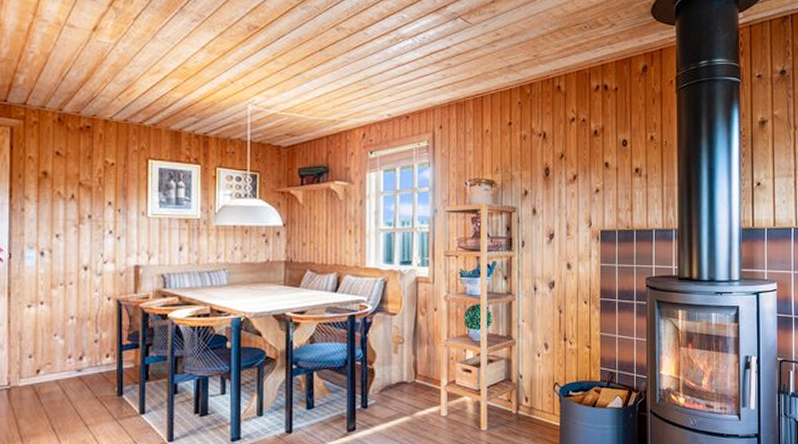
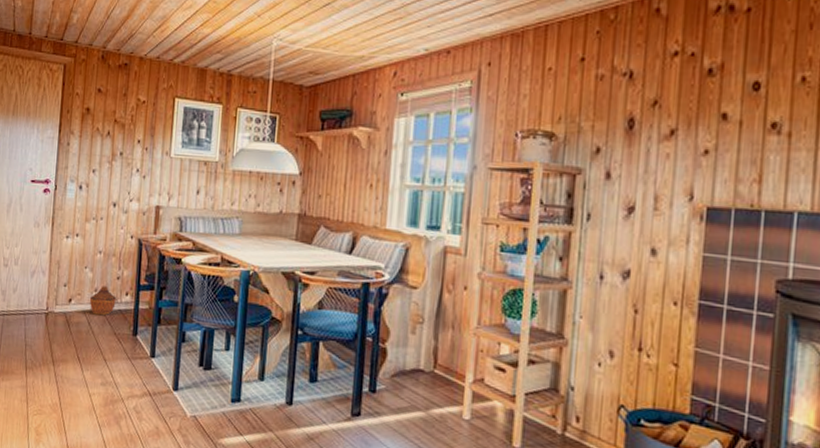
woven basket: none [63,351,95,382] -> present [90,286,116,316]

